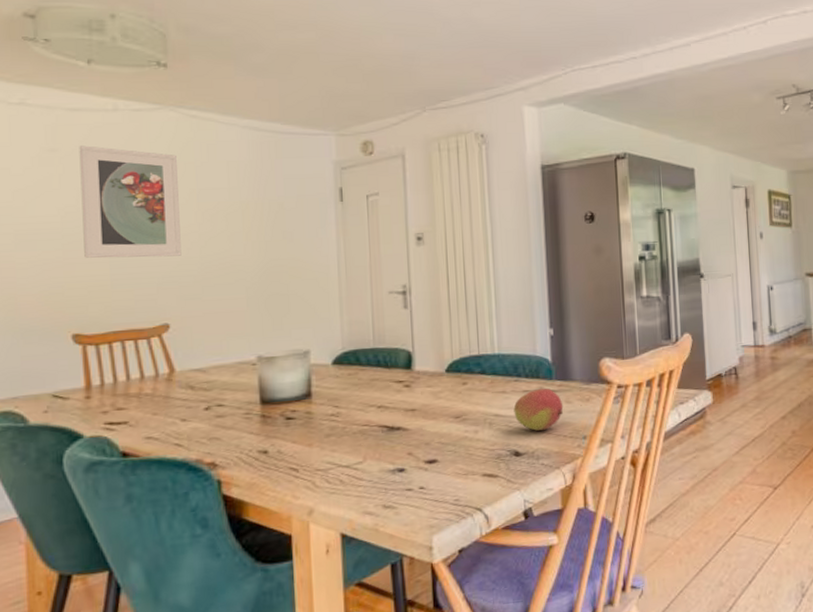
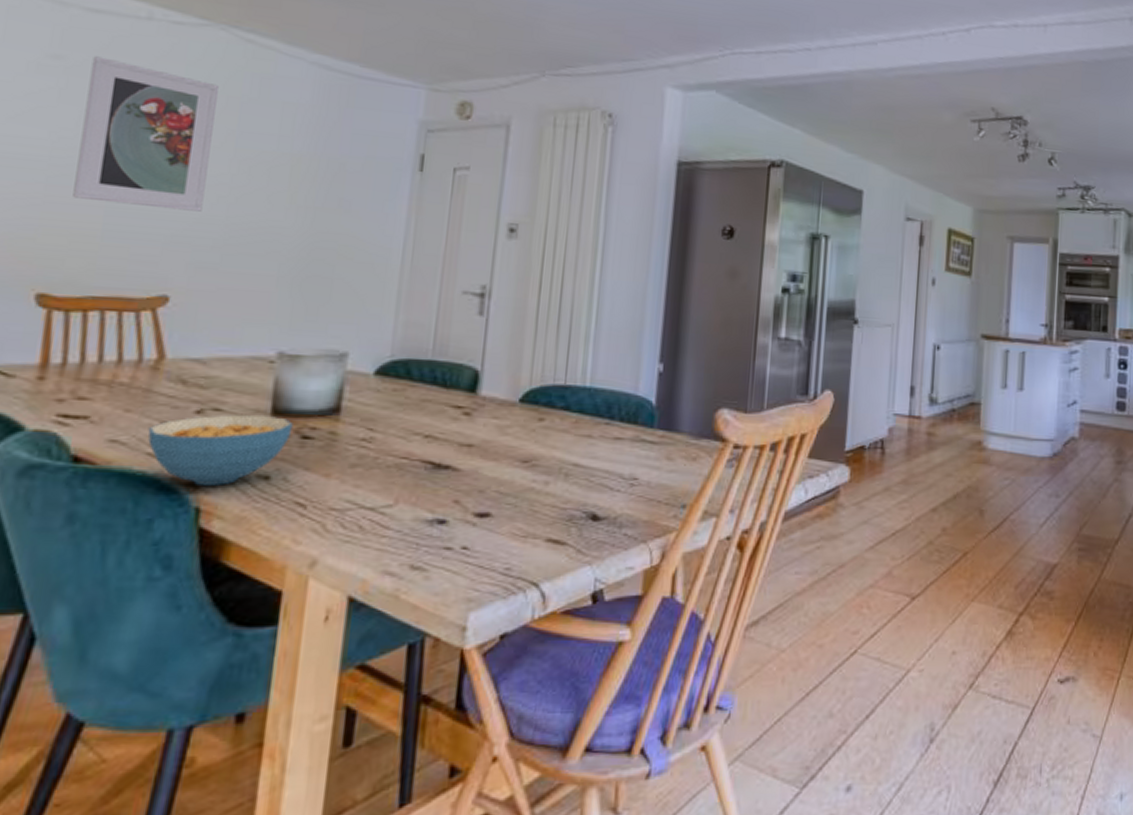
cereal bowl: none [172,405,278,464] -> present [147,415,293,486]
fruit: present [513,388,564,431] -> none [598,437,663,491]

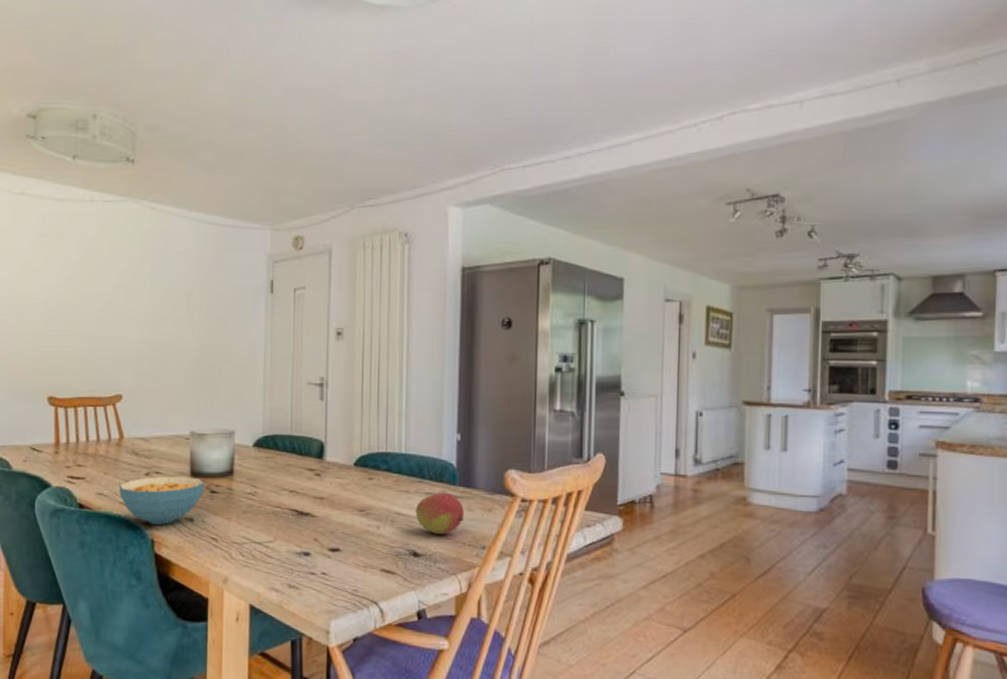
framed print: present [73,56,219,212] -> none [61,232,137,335]
fruit: none [598,437,663,491] -> present [415,492,465,534]

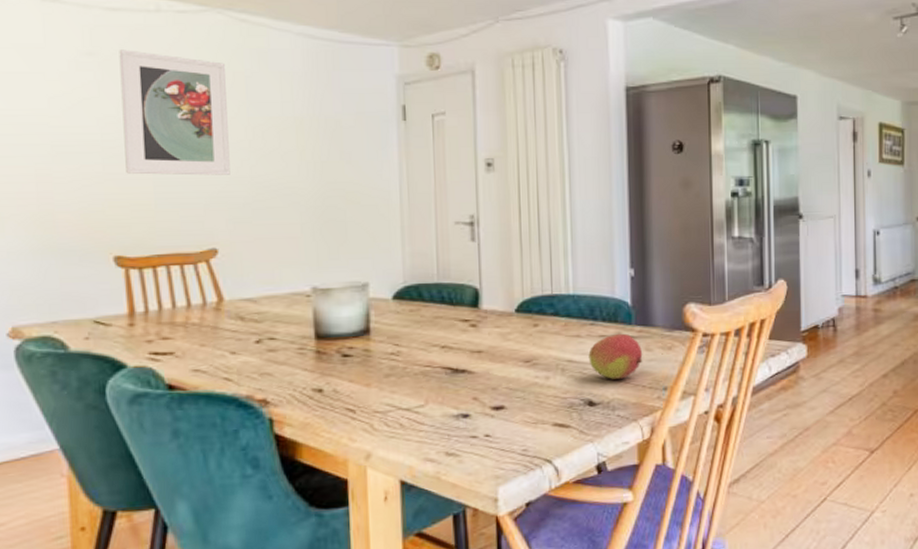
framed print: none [61,232,137,335] -> present [119,50,230,176]
cereal bowl: present [119,476,205,525] -> none [221,340,334,401]

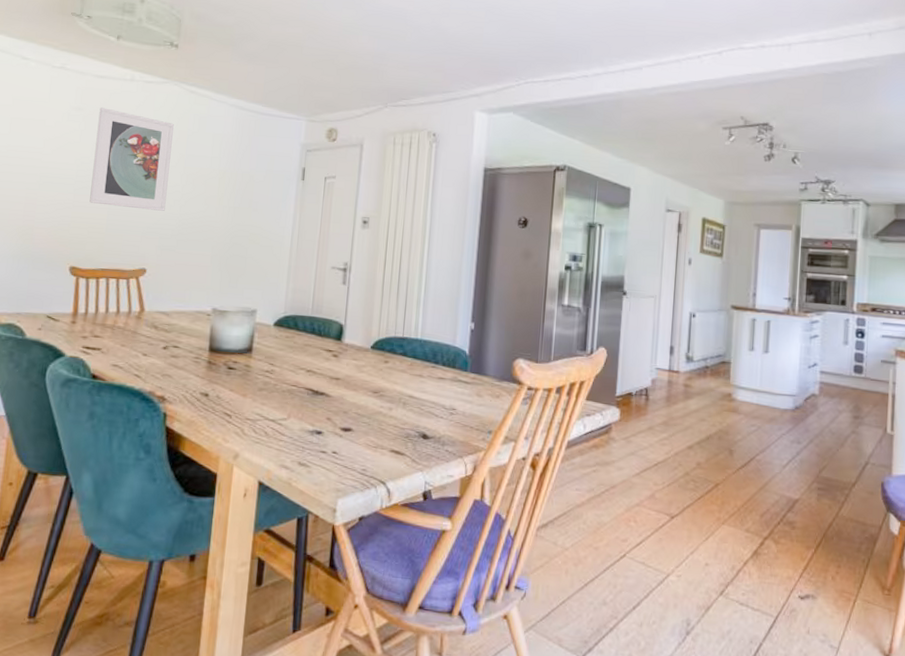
fruit: present [588,333,643,379] -> none [427,377,474,418]

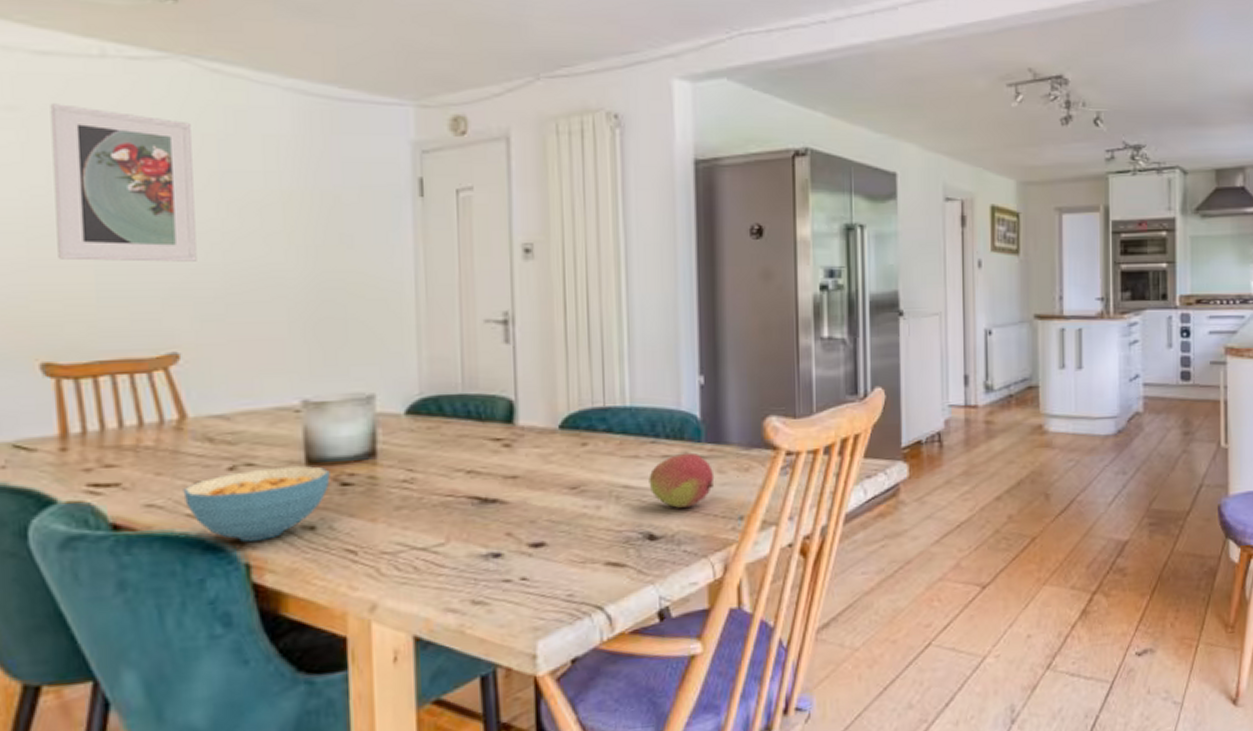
cereal bowl: none [135,350,223,399] -> present [183,466,330,542]
fruit: none [427,377,474,418] -> present [649,452,715,508]

